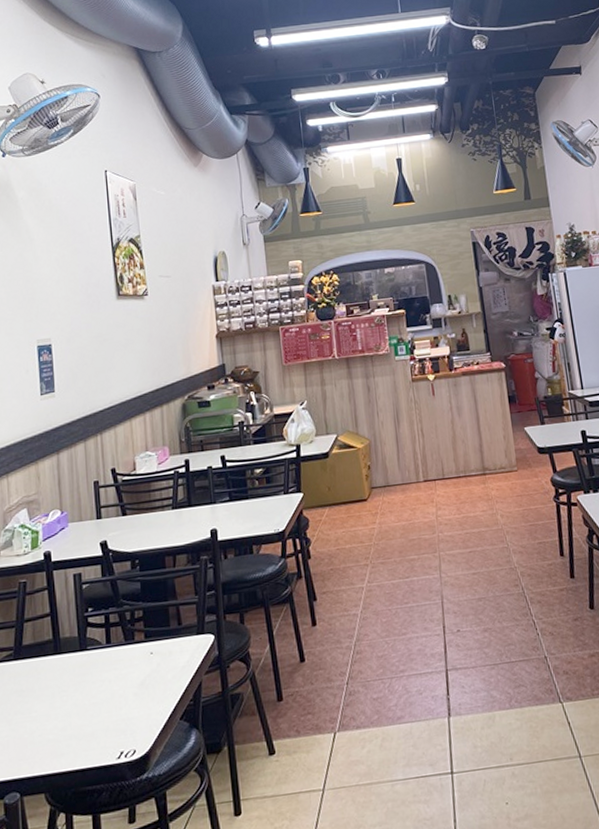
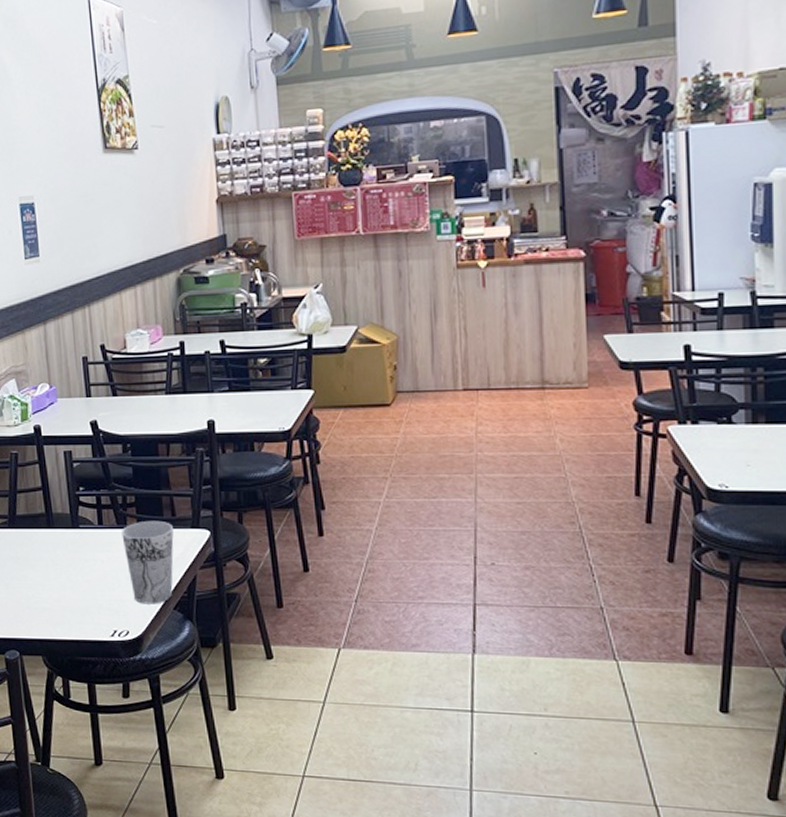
cup: none [129,631,180,719] -> present [121,520,174,604]

